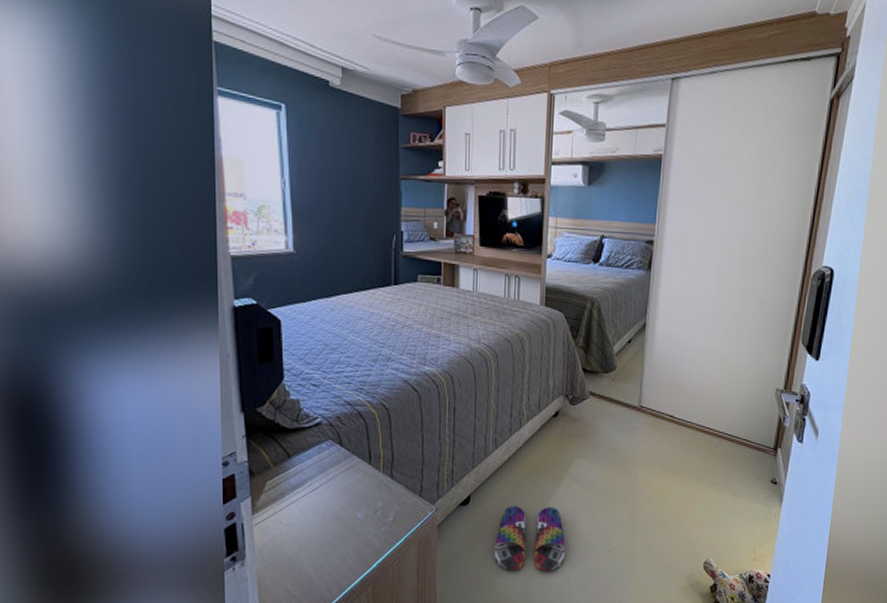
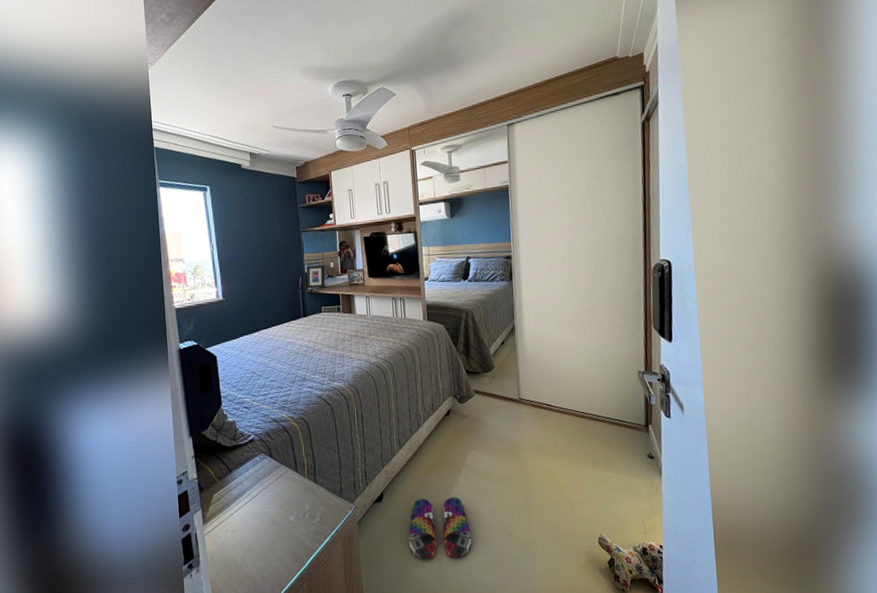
picture frame: none [401,222,427,252] -> present [306,264,326,289]

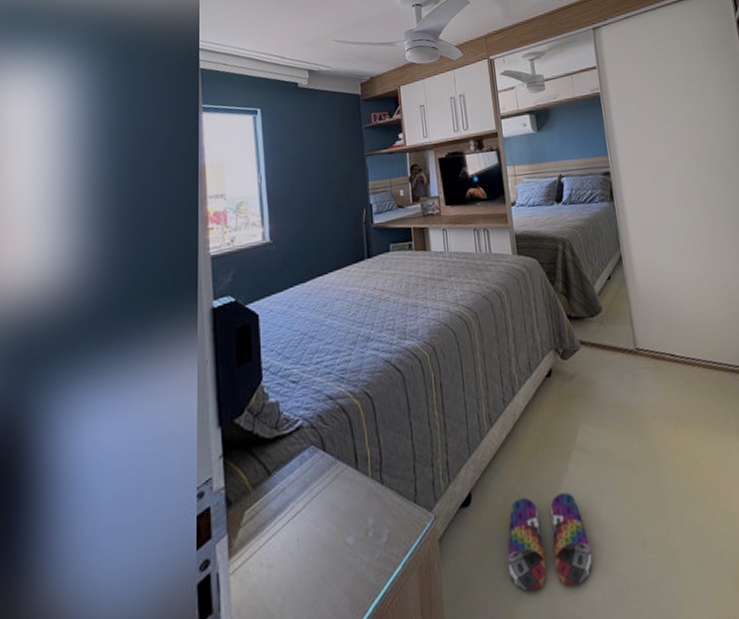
picture frame: present [306,264,326,289] -> none [371,193,394,223]

